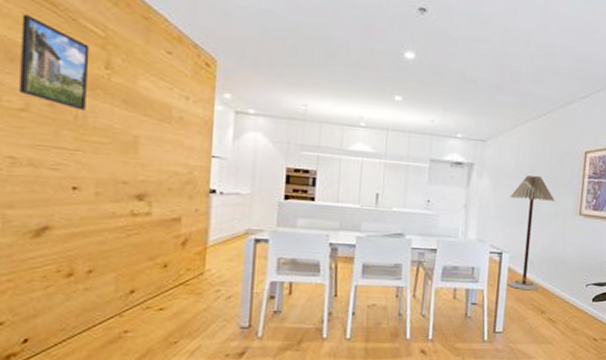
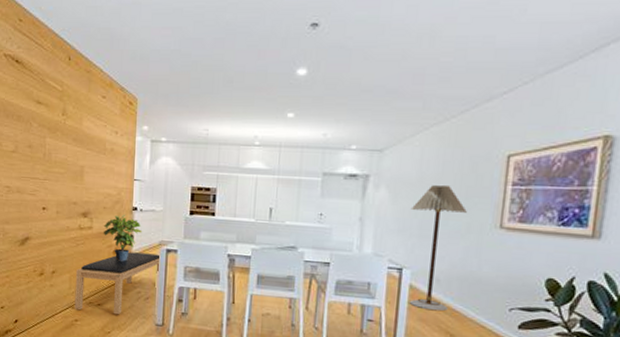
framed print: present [19,13,90,111] -> none [12,81,53,149]
bench: none [123,243,245,320] -> present [74,252,159,315]
potted plant: none [167,197,224,255] -> present [103,214,143,262]

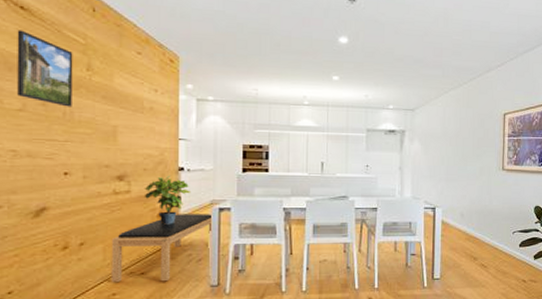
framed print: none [12,81,53,149] -> present [17,29,73,107]
floor lamp: present [409,184,467,312] -> none [438,137,479,240]

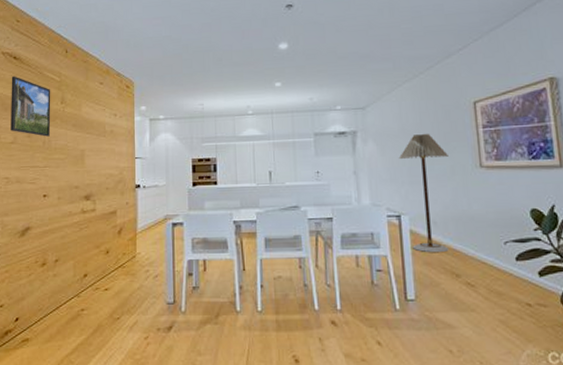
bench: present [111,214,211,283] -> none [80,229,166,299]
potted plant: present [144,175,192,225] -> none [106,192,147,241]
floor lamp: none [438,137,479,240] -> present [398,133,449,253]

